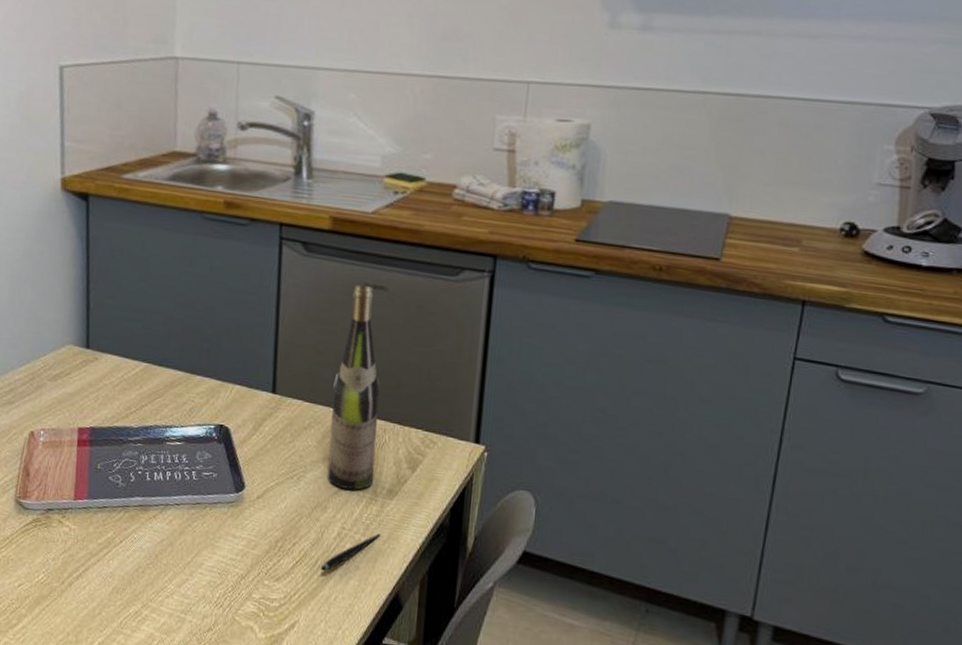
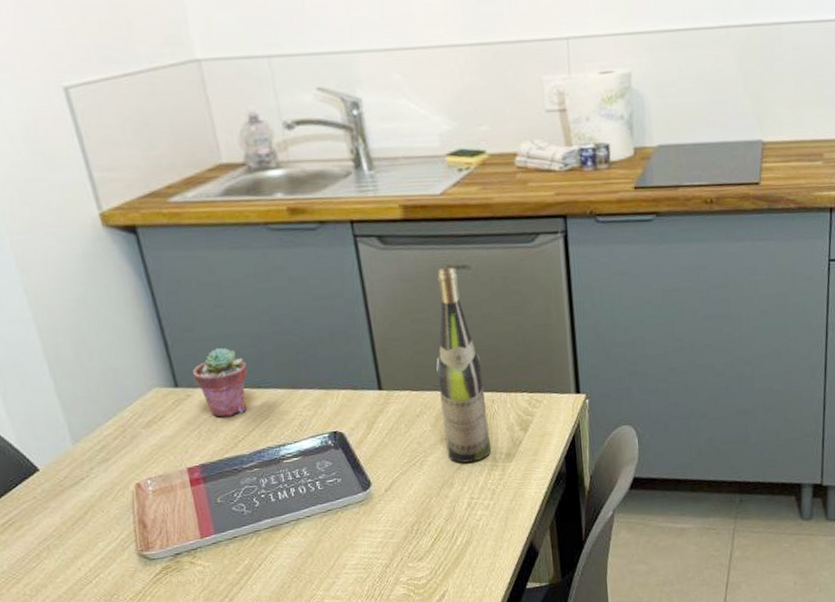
potted succulent: none [104,319,154,387] -> present [193,347,248,418]
pen: present [320,533,381,571] -> none [458,494,507,541]

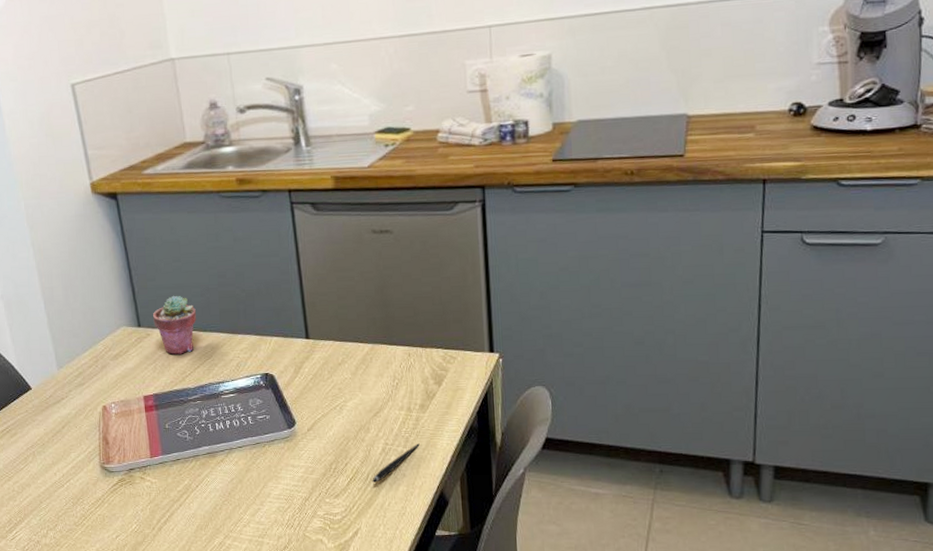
wine bottle: present [436,267,491,463] -> none [358,231,405,410]
pen: none [458,494,507,541] -> present [372,443,420,483]

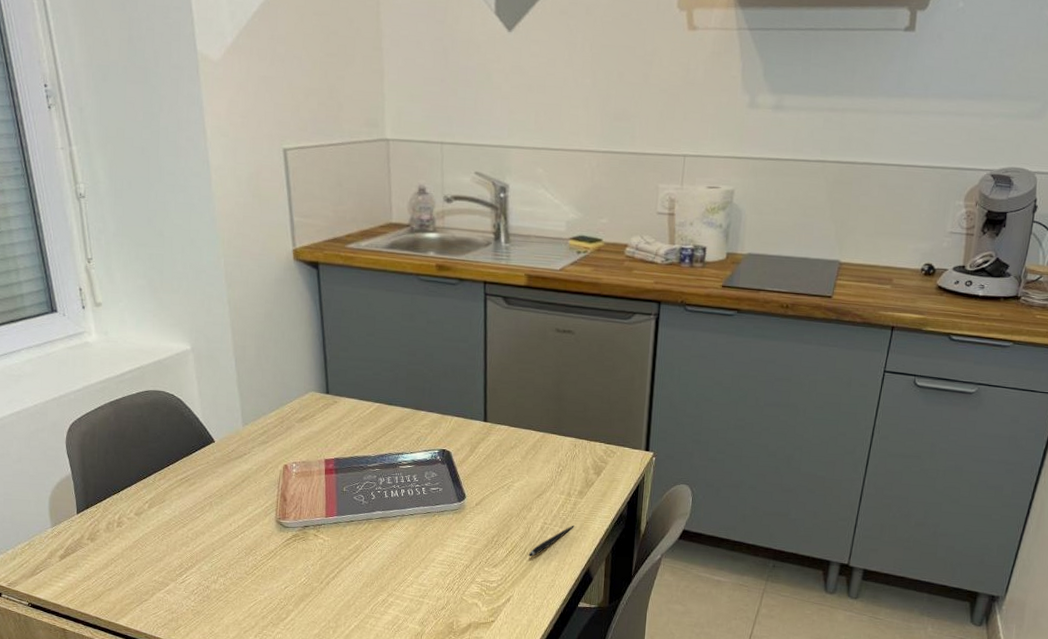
potted succulent: present [153,295,196,355] -> none [342,367,384,424]

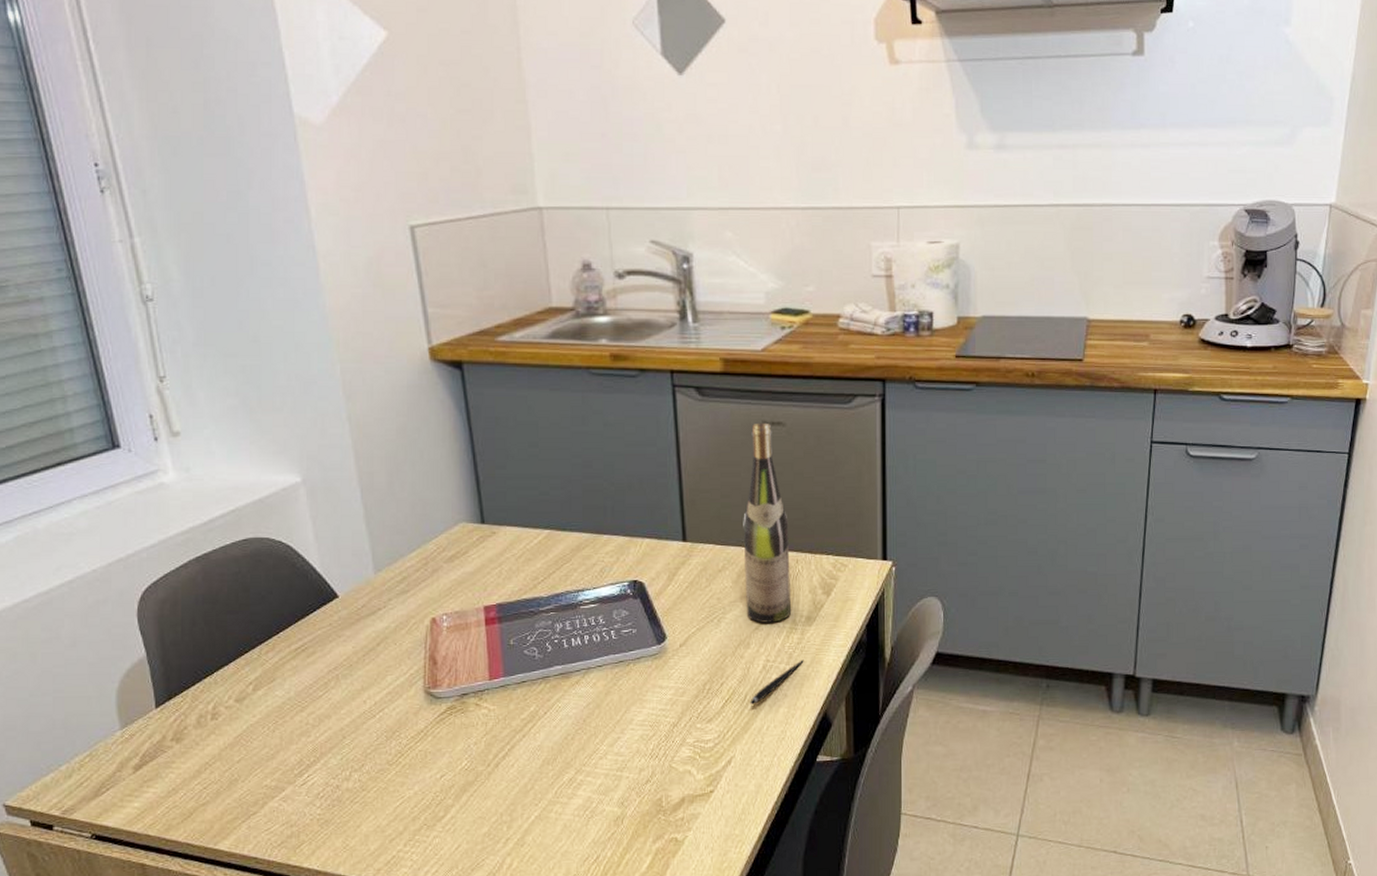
wine bottle: none [531,330,571,493] -> present [743,422,791,623]

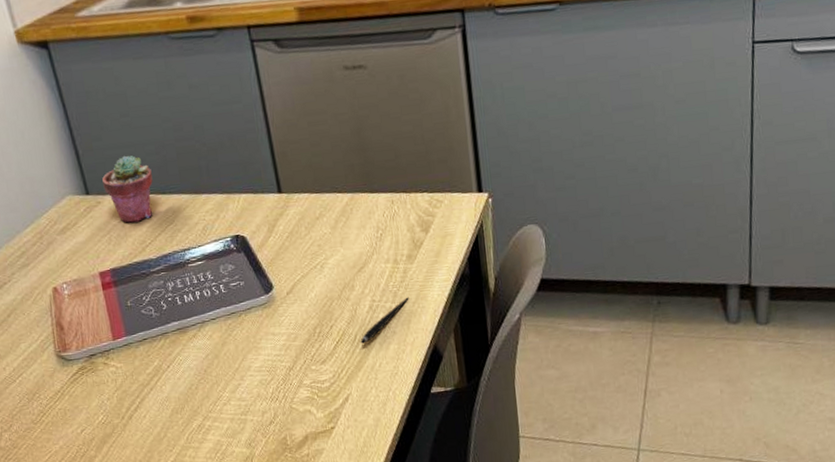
potted succulent: none [501,487,554,557] -> present [102,155,153,223]
wine bottle: present [743,422,791,623] -> none [333,67,391,265]

